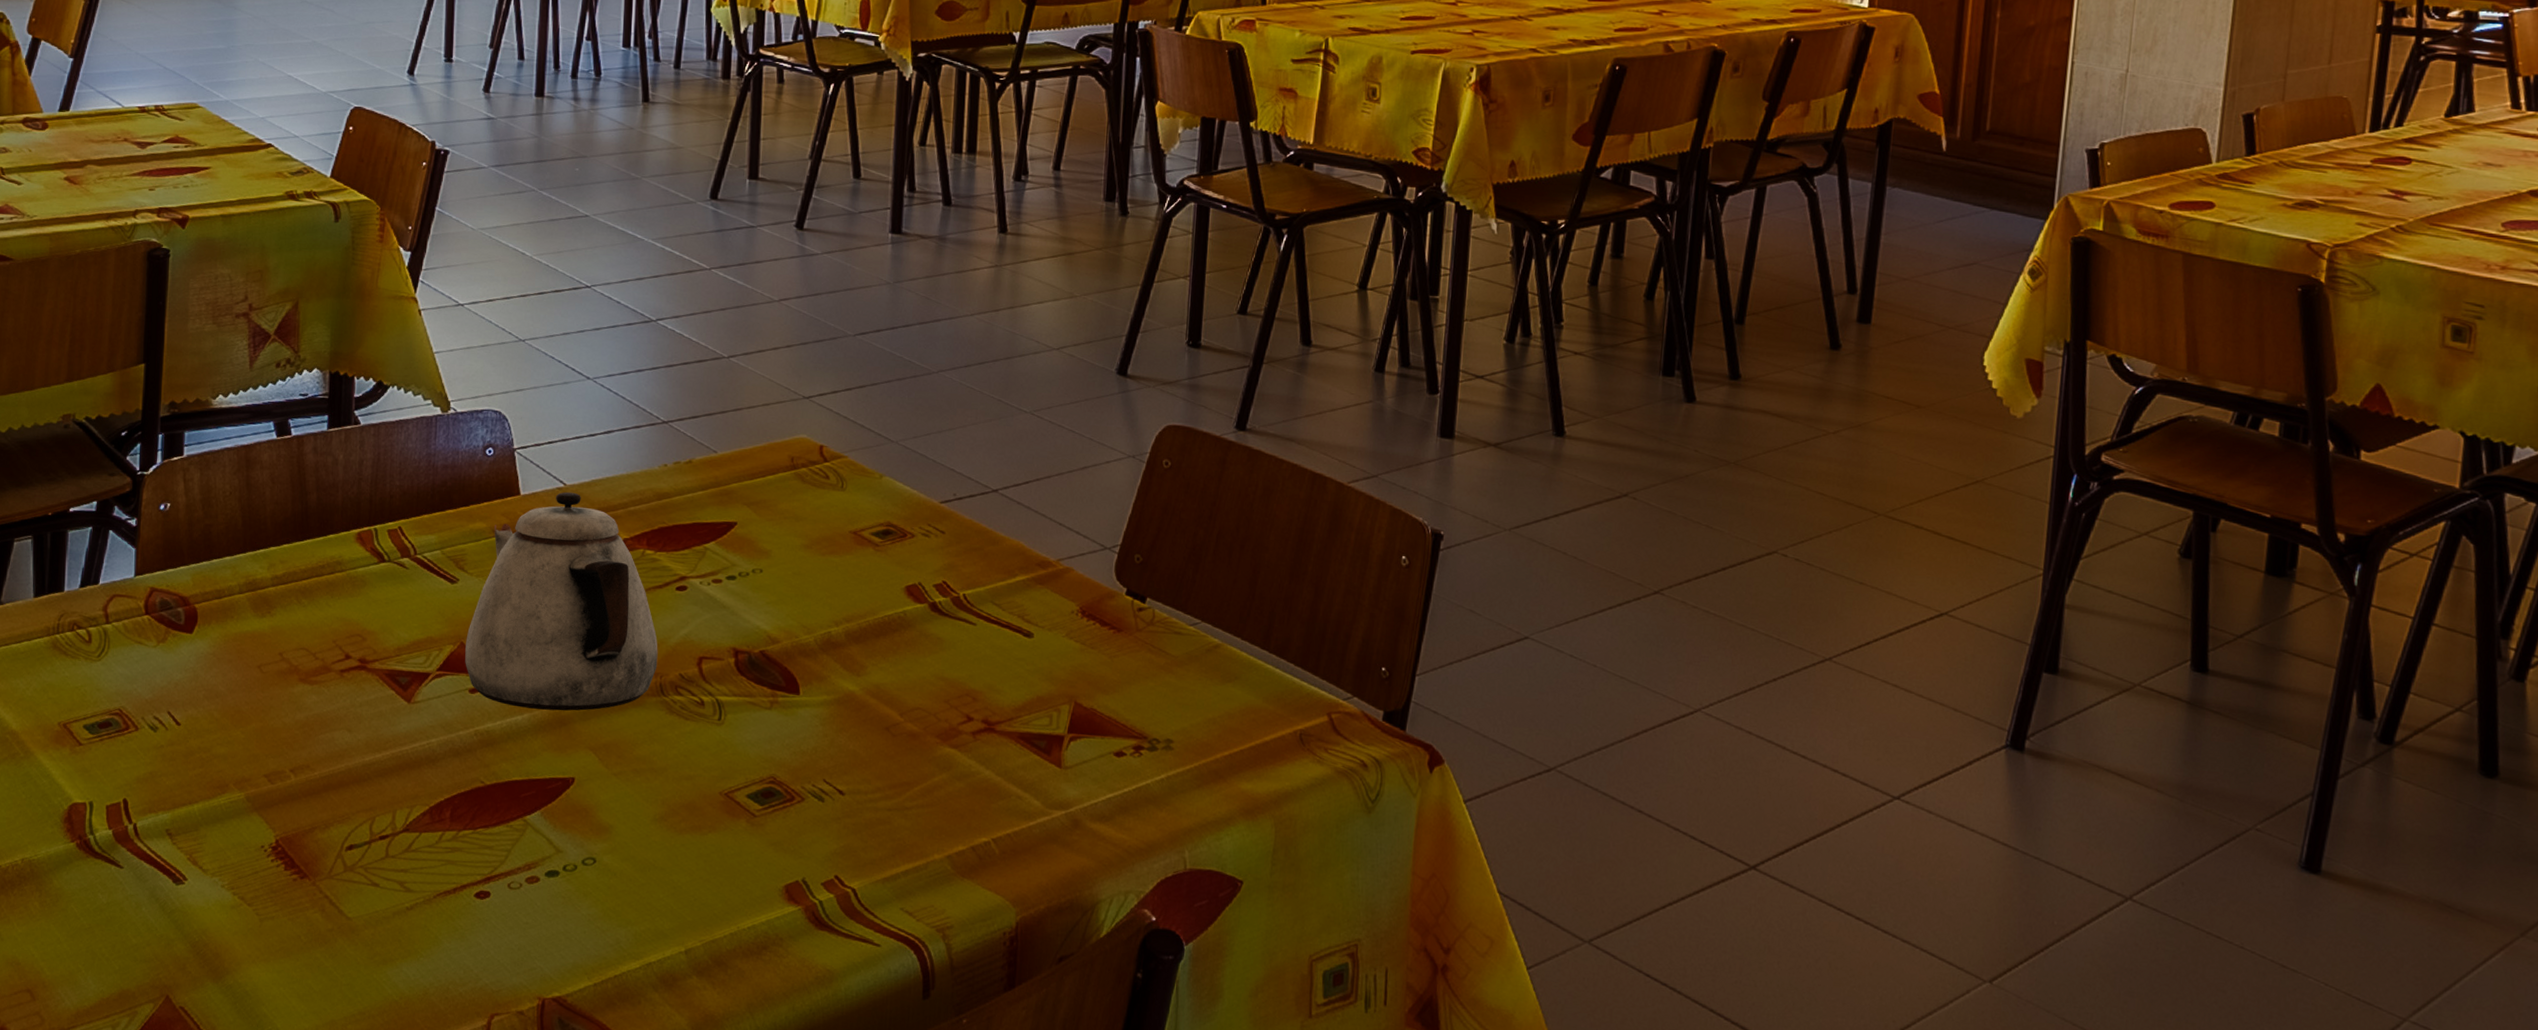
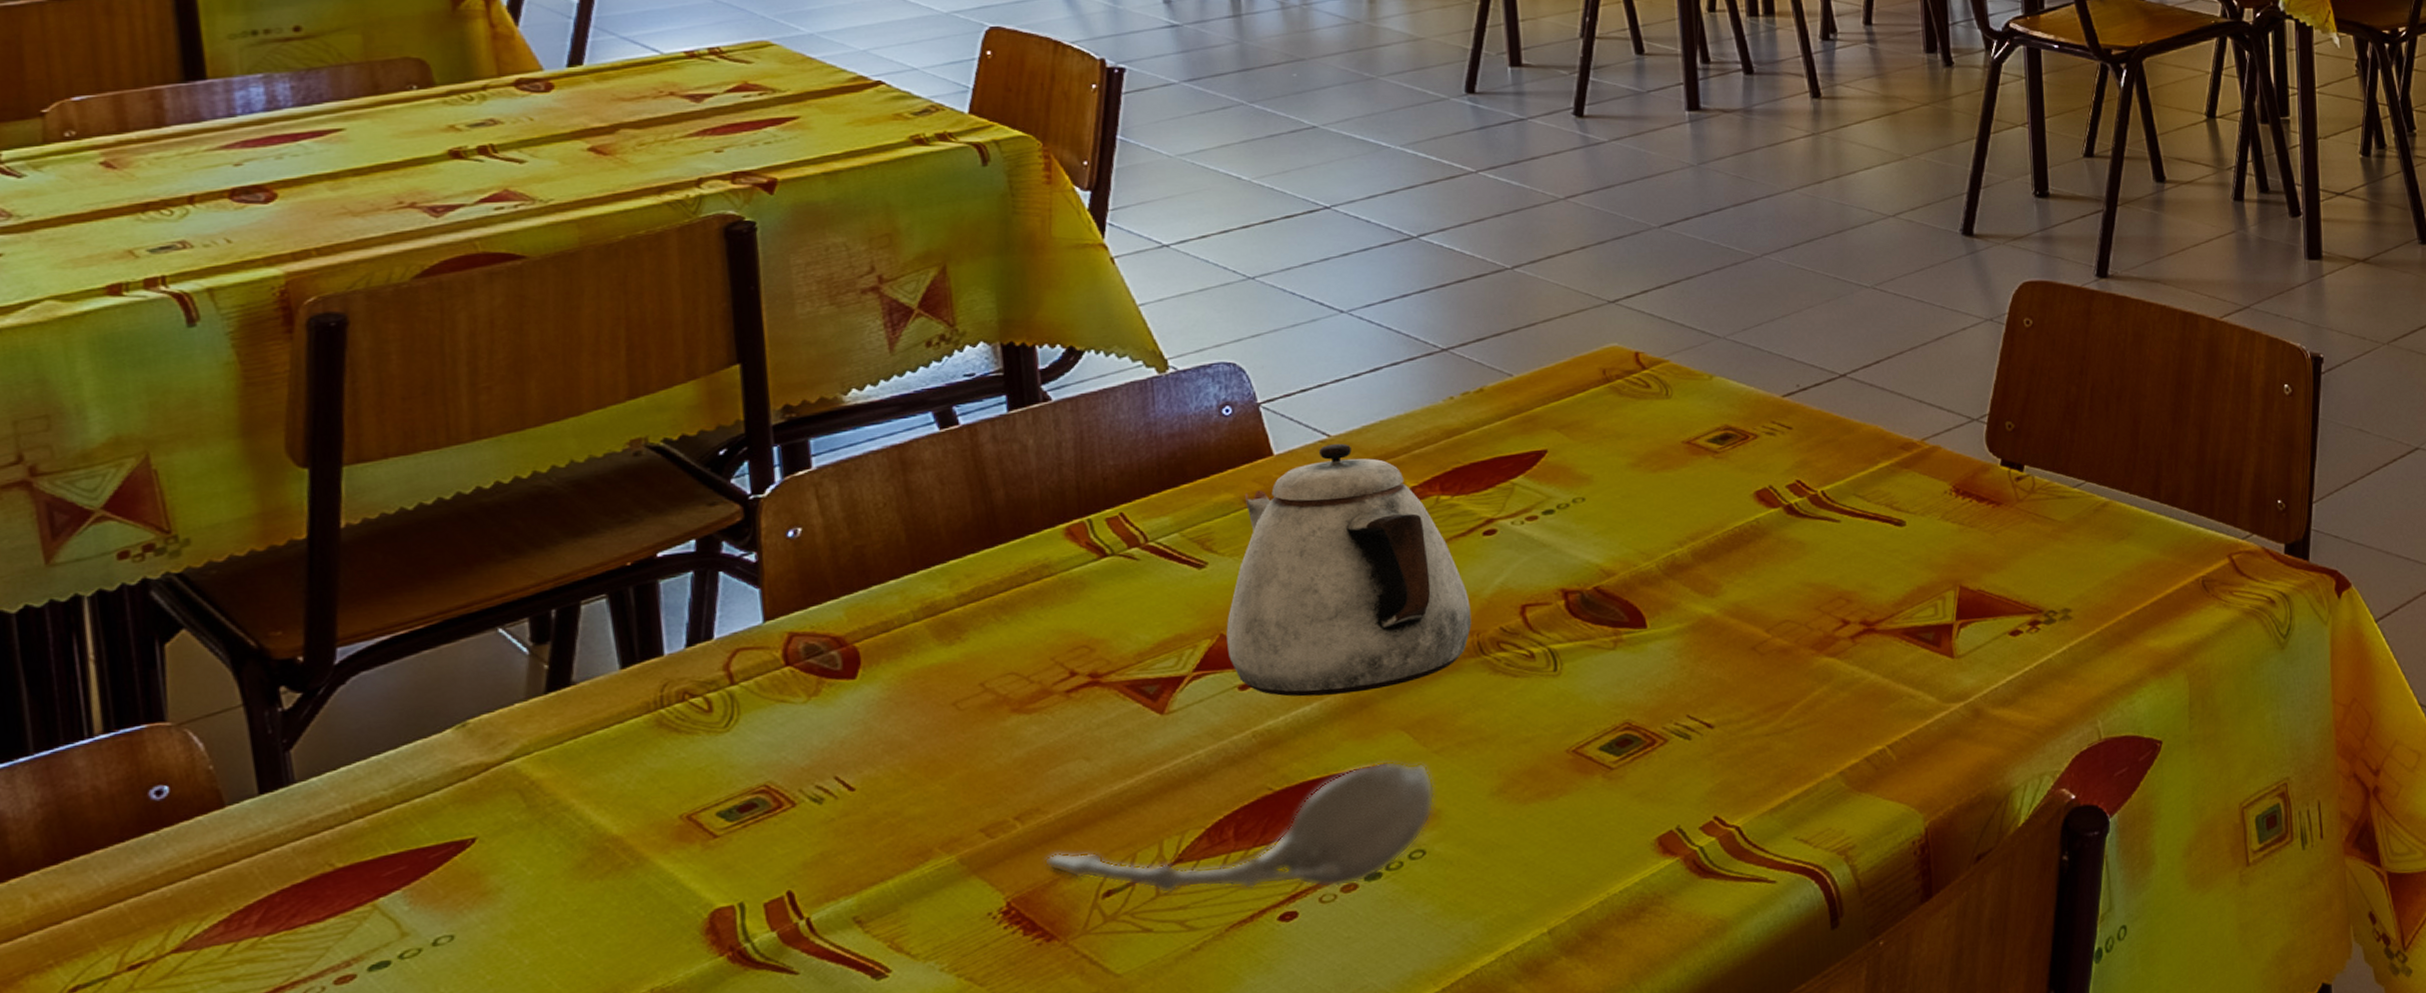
spoon: none [307,774,610,878] -> present [1043,761,1435,894]

